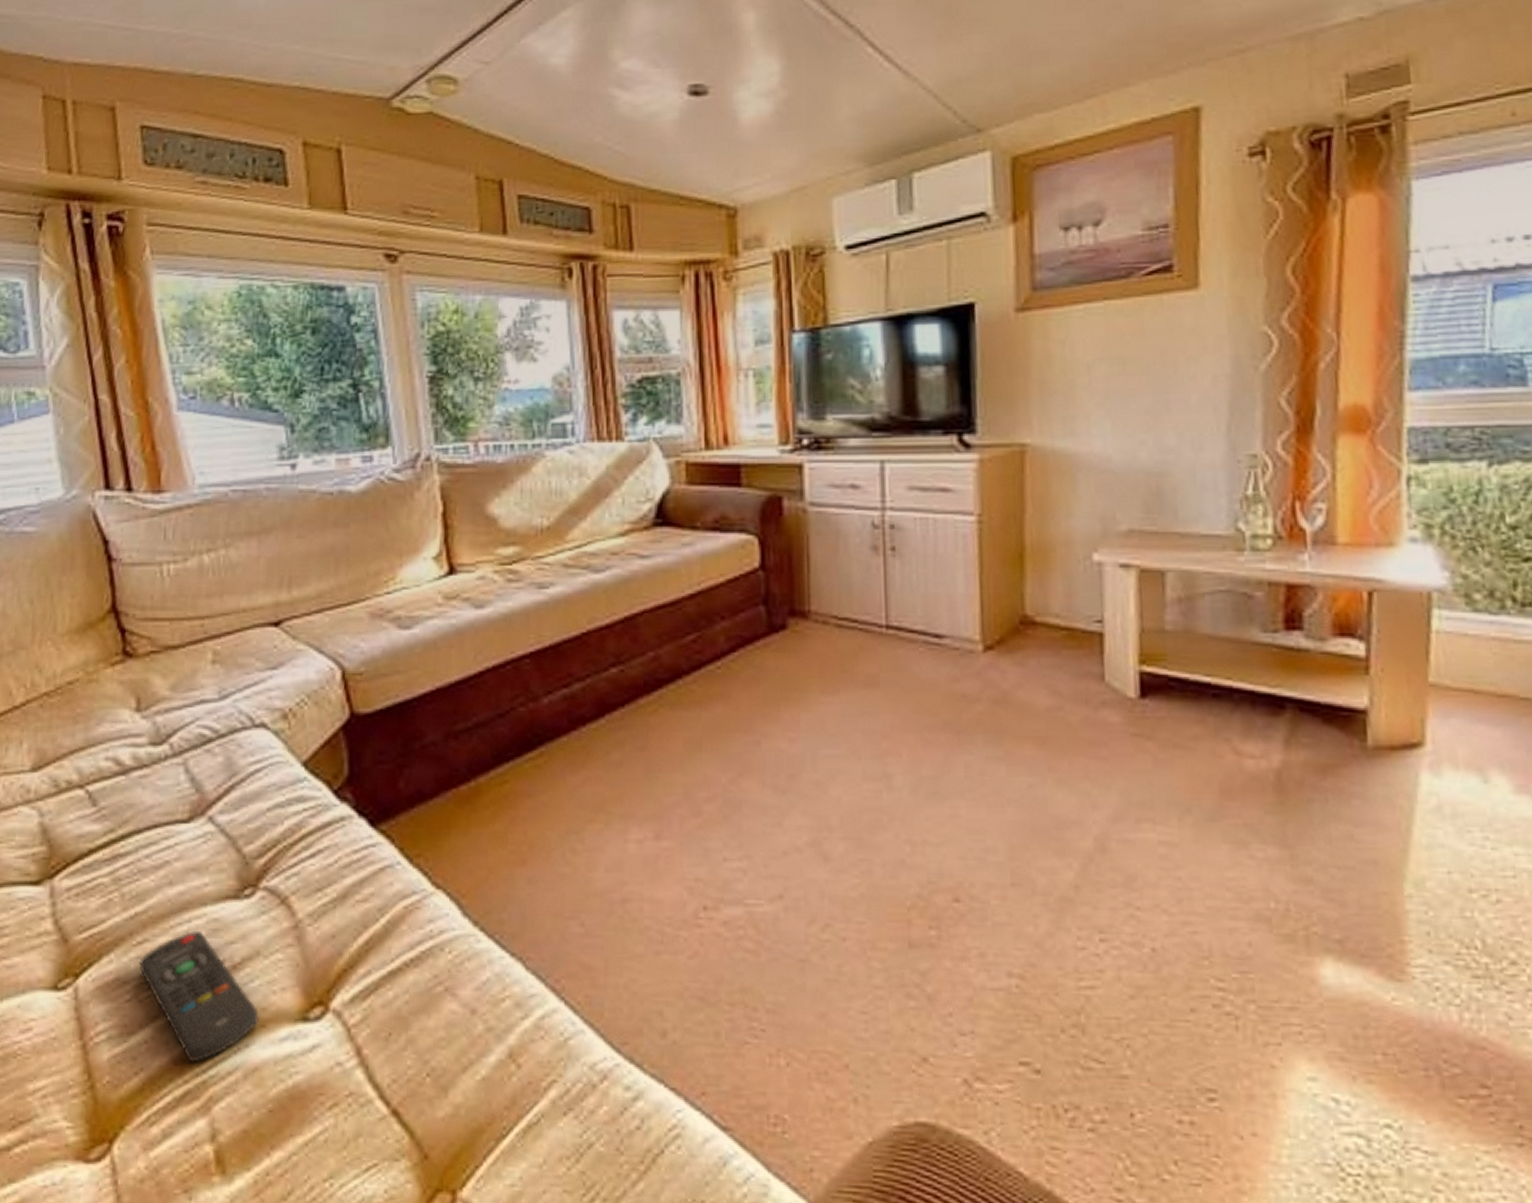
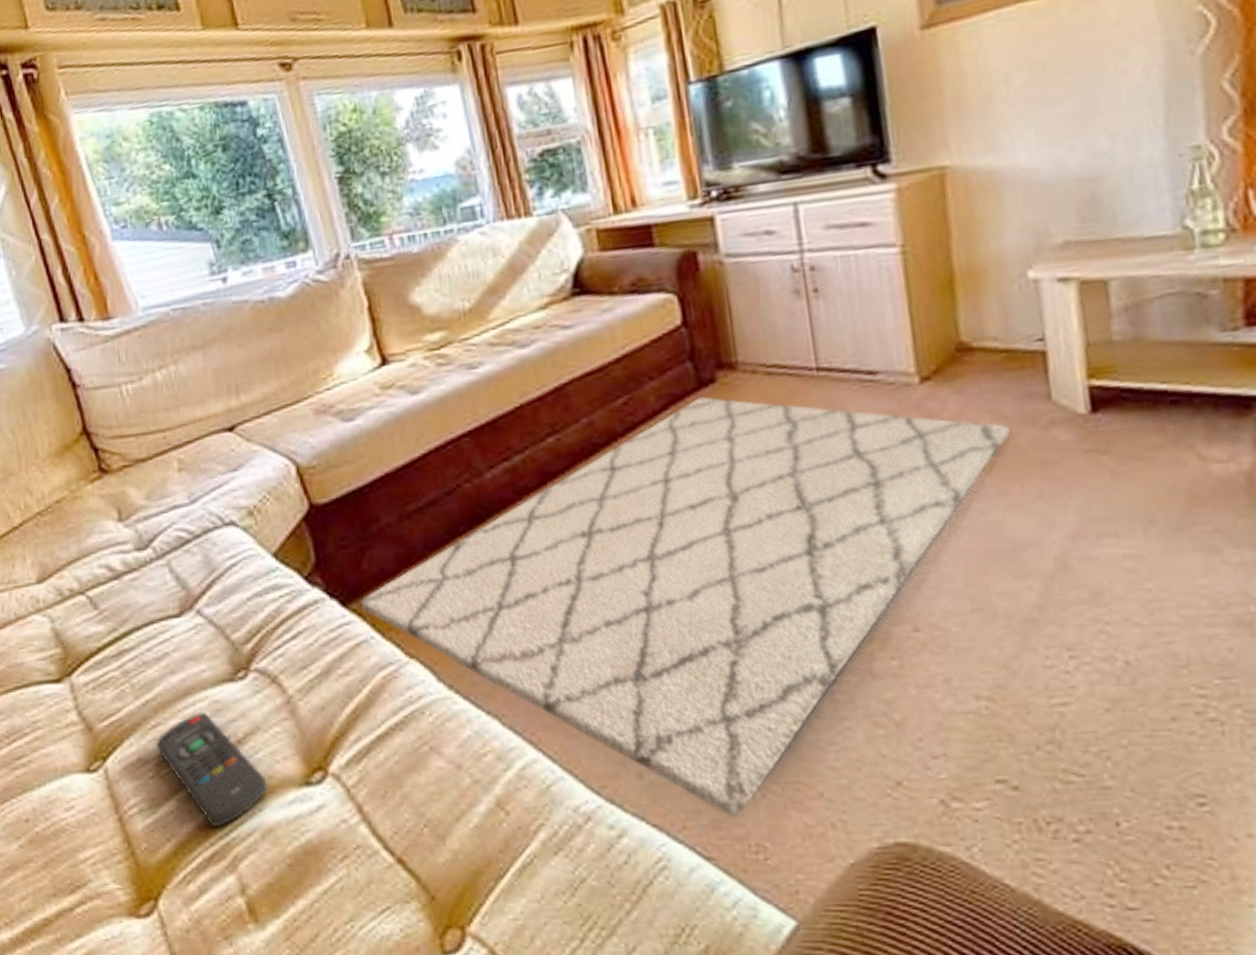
rug: none [390,643,1063,1086] -> present [360,397,1010,818]

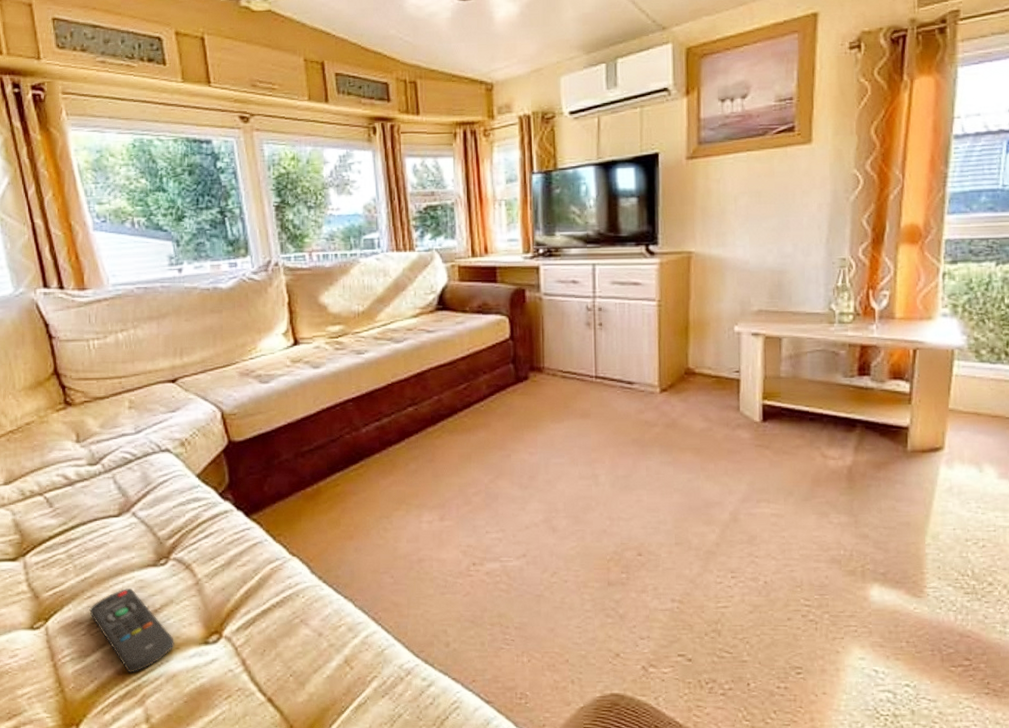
rug: present [360,397,1010,818] -> none [259,389,712,675]

